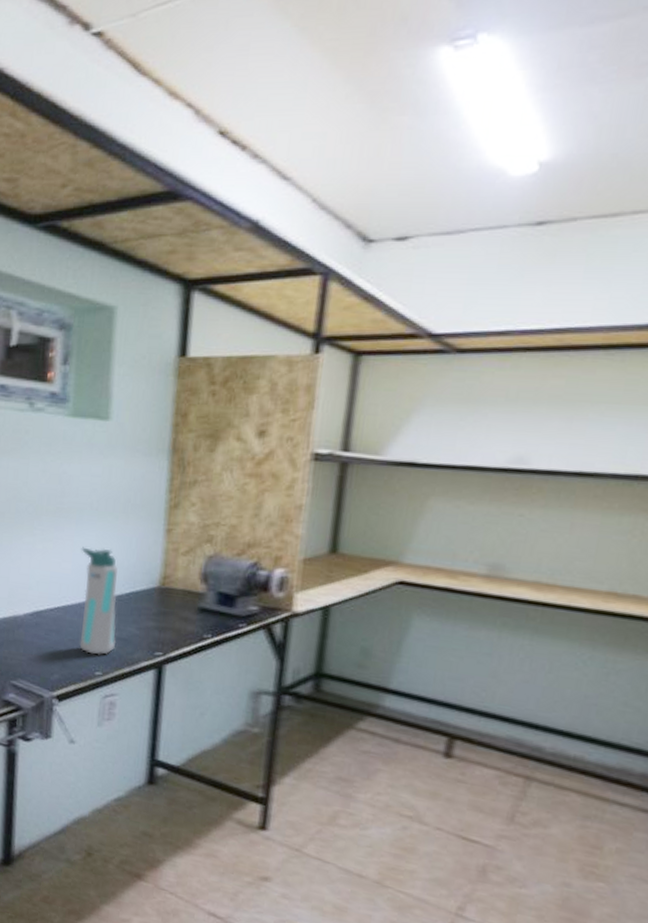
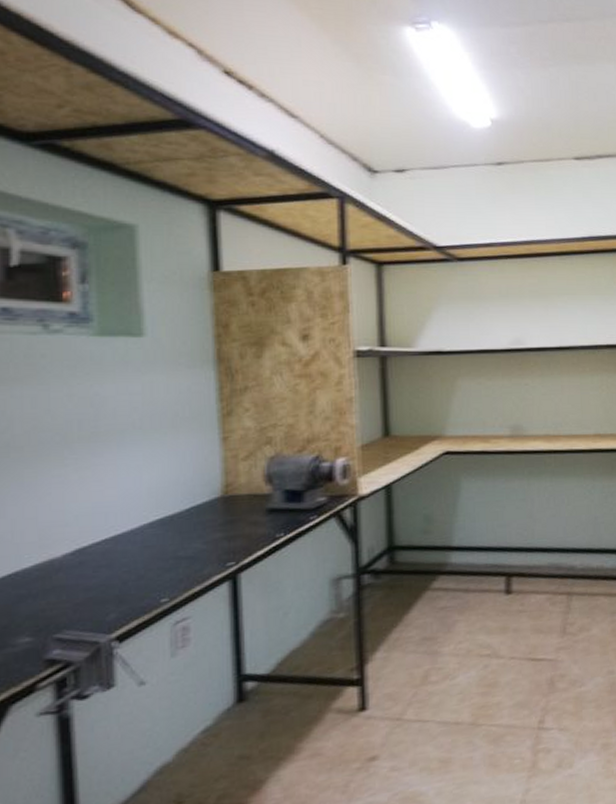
water bottle: present [79,547,118,656] -> none [127,466,180,582]

